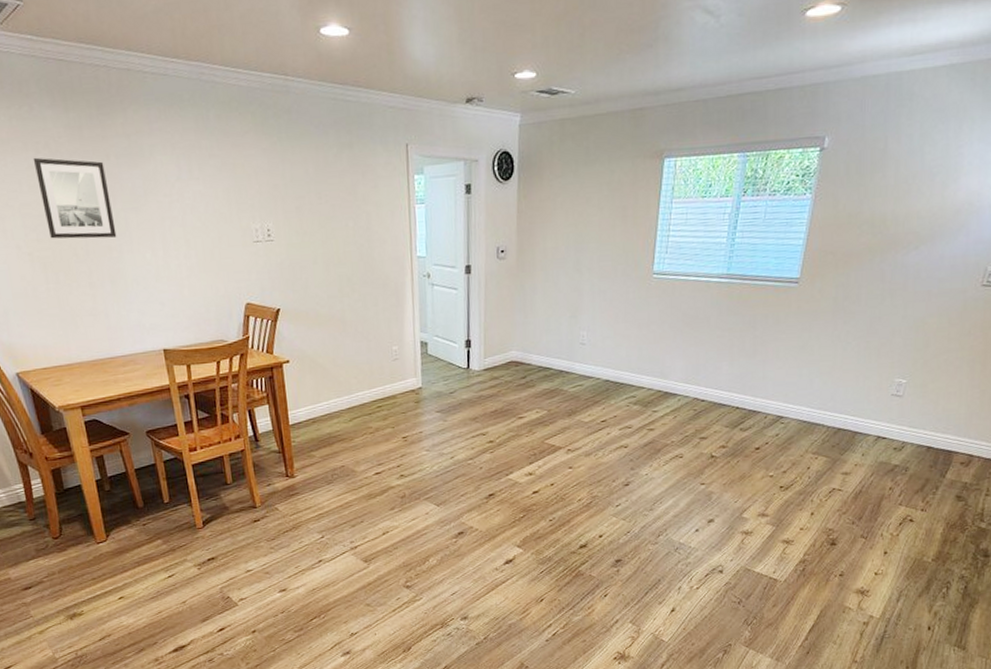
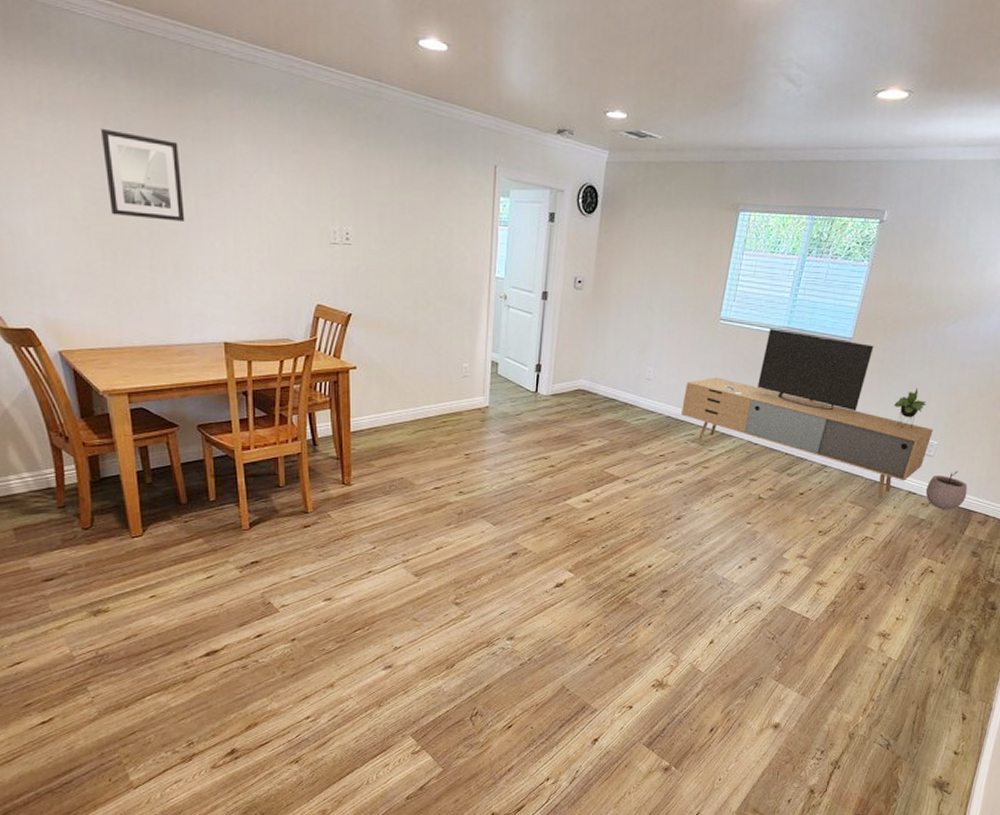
media console: none [620,276,900,447] -> present [682,328,933,499]
plant pot: none [897,410,945,453] -> present [925,471,968,510]

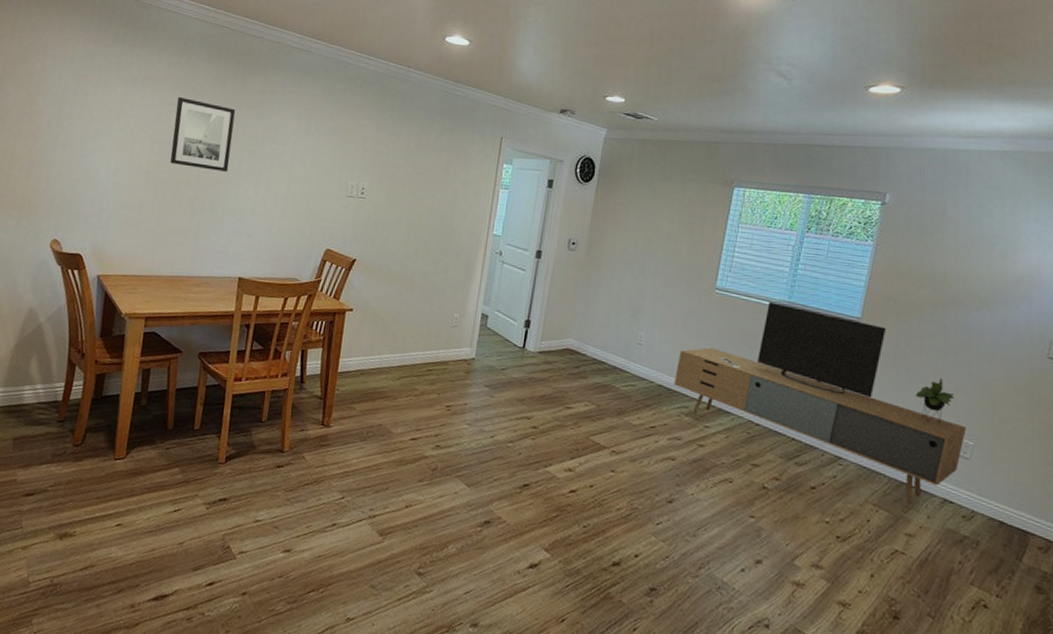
plant pot: present [925,471,968,510] -> none [965,480,1019,529]

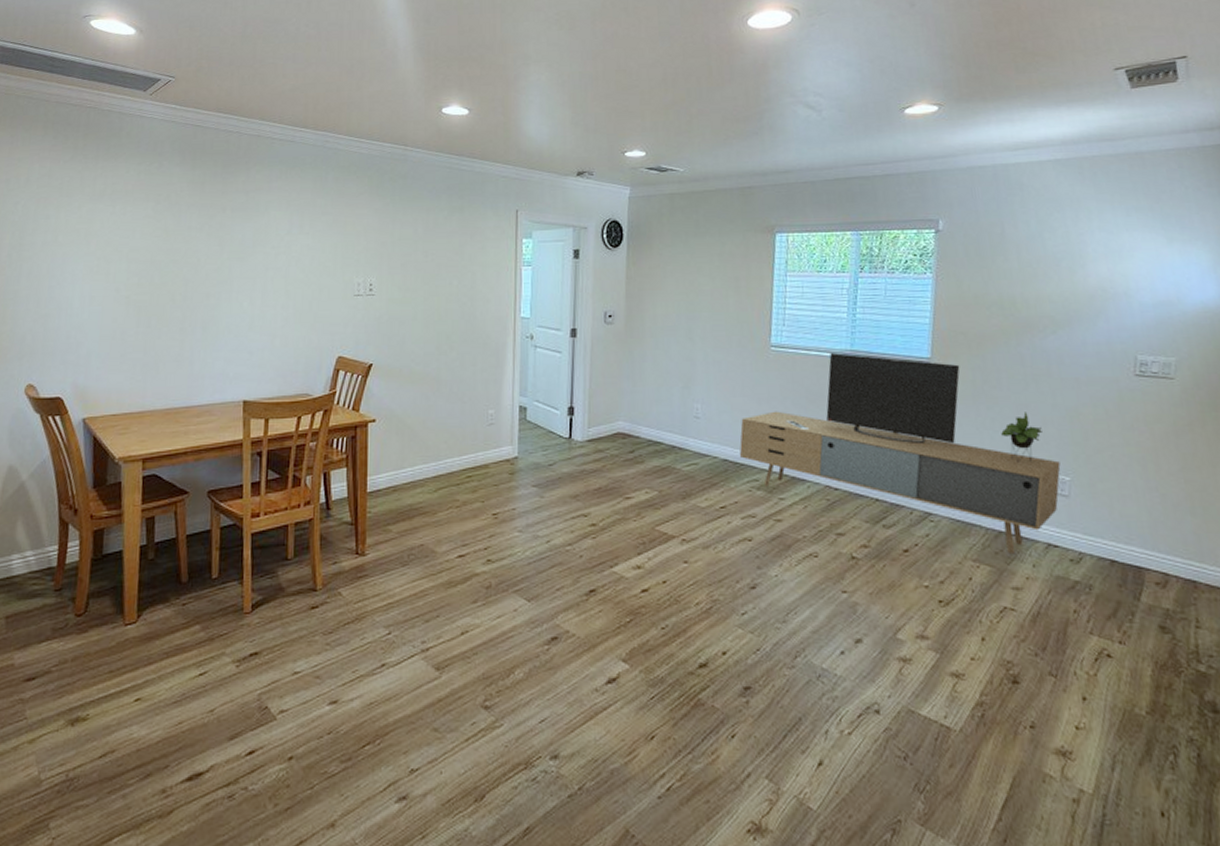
wall art: present [170,96,236,172] -> none [151,208,219,285]

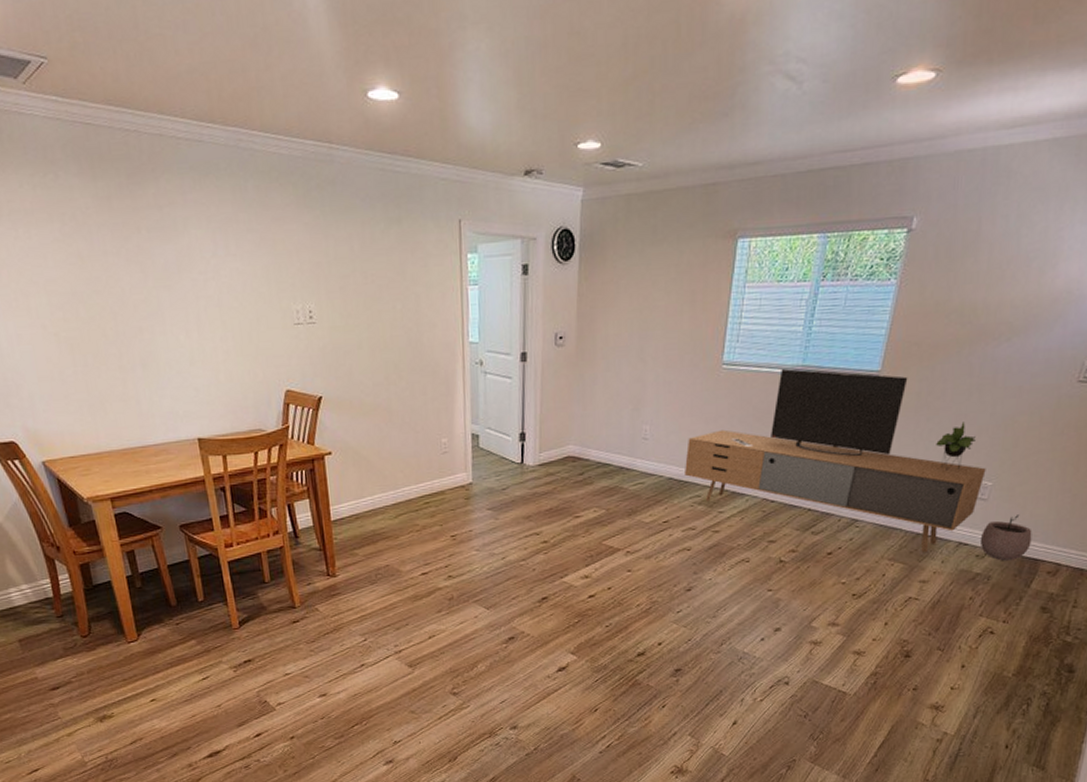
plant pot: none [1070,514,1130,568] -> present [979,515,1032,561]

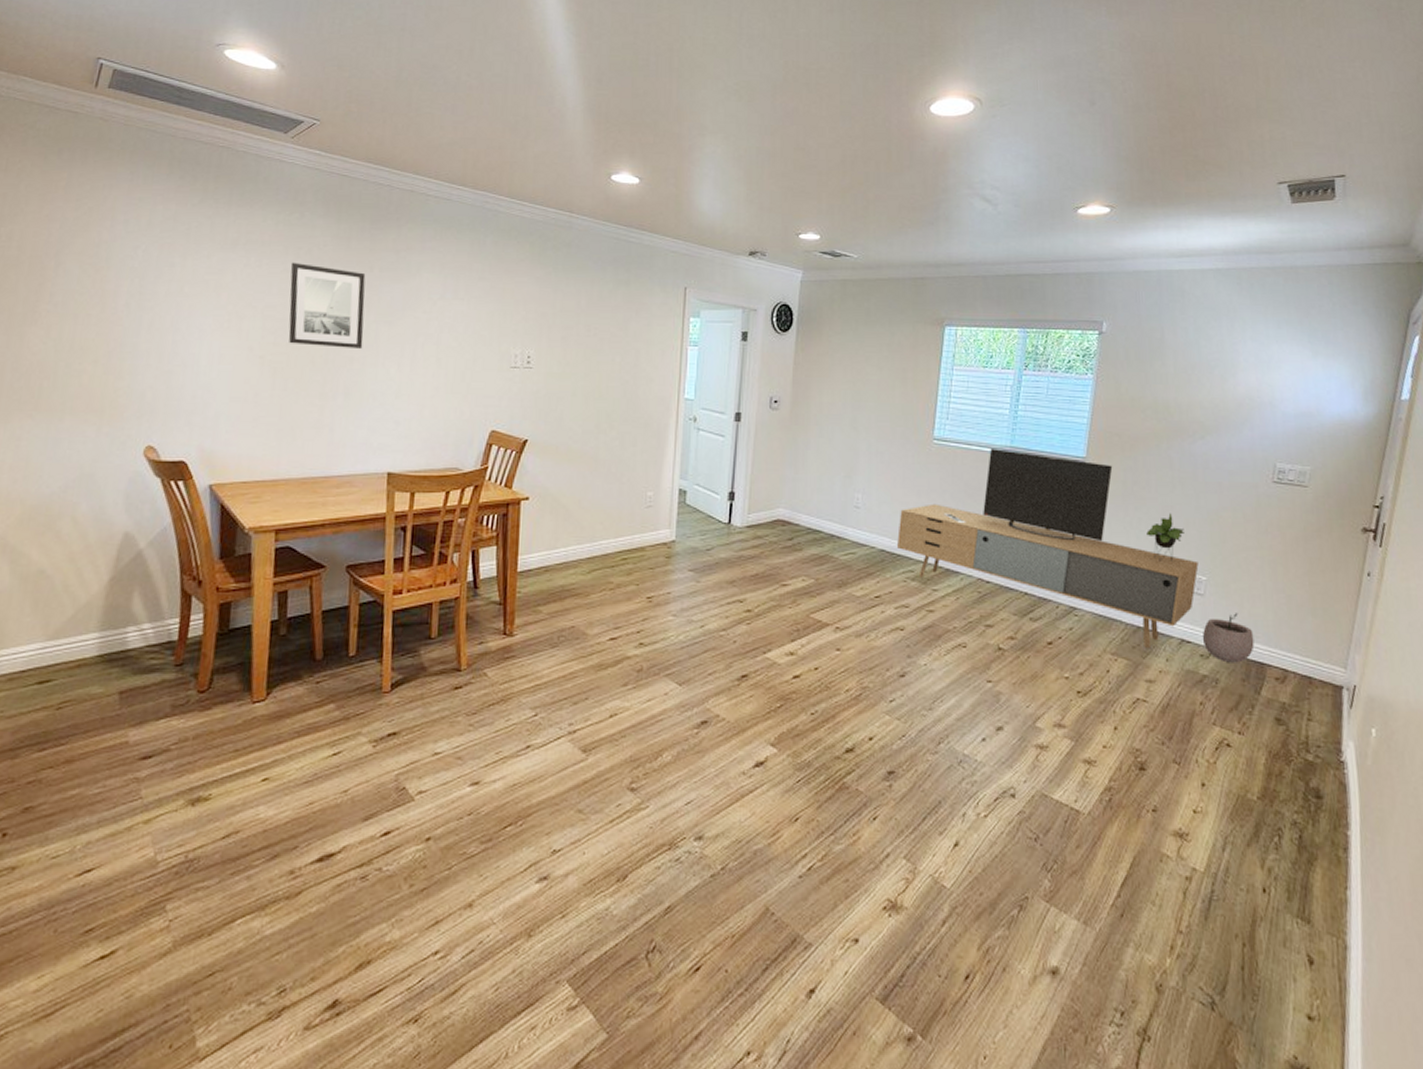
wall art: none [58,229,149,319] -> present [288,262,366,348]

